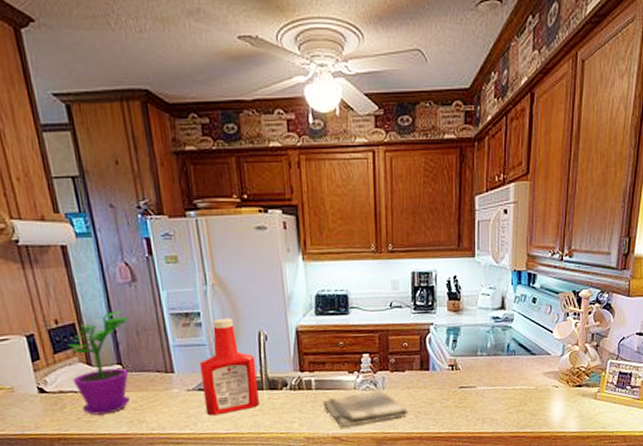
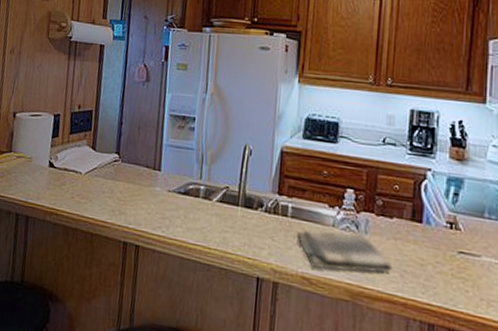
flower pot: present [67,309,130,415] -> none [77,101,136,199]
ketchup bottle: present [199,318,259,416] -> none [180,126,237,224]

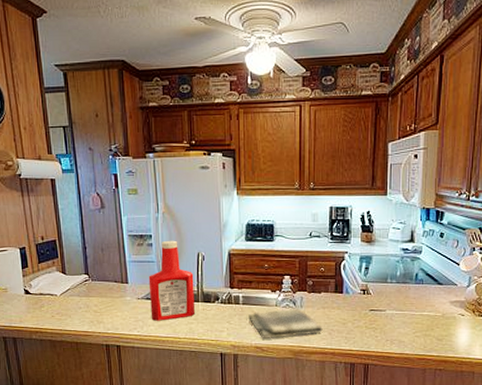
ketchup bottle: none [180,126,237,224] -> present [148,240,195,321]

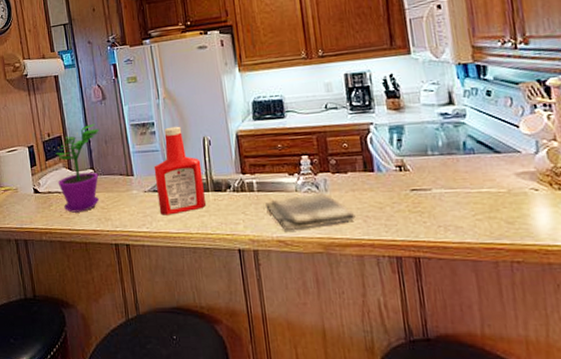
flower pot: none [49,230,97,315] -> present [55,123,100,213]

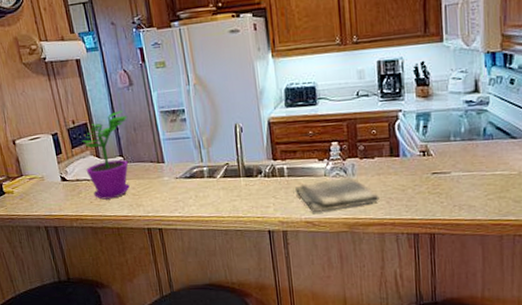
ketchup bottle: present [154,126,206,215] -> none [185,113,237,201]

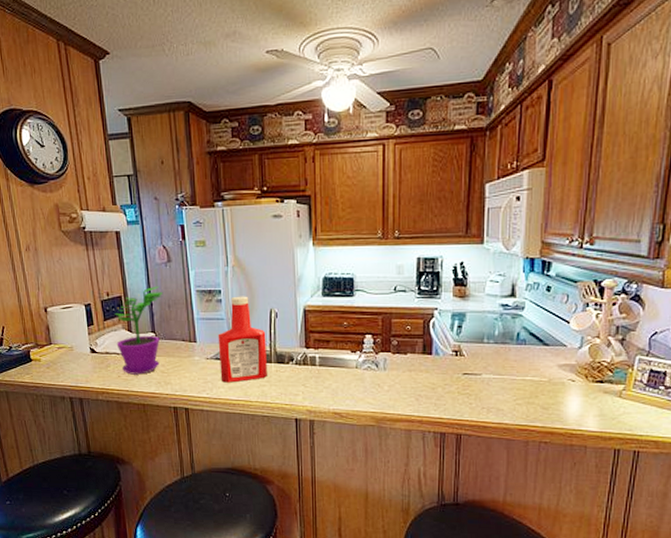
ketchup bottle: none [185,113,237,201] -> present [218,296,267,383]
dish towel: present [295,176,379,213] -> none [326,370,409,405]

